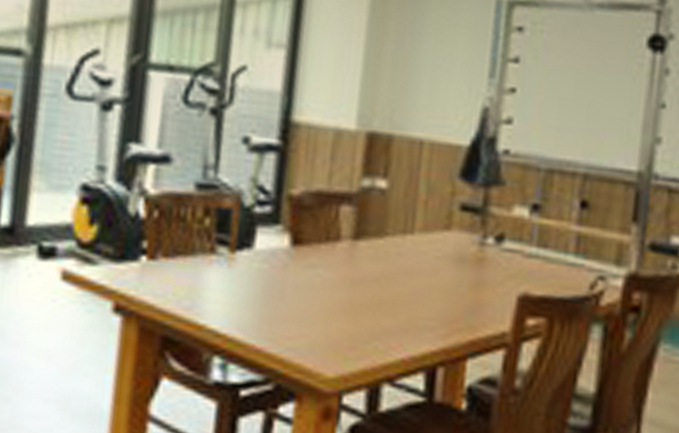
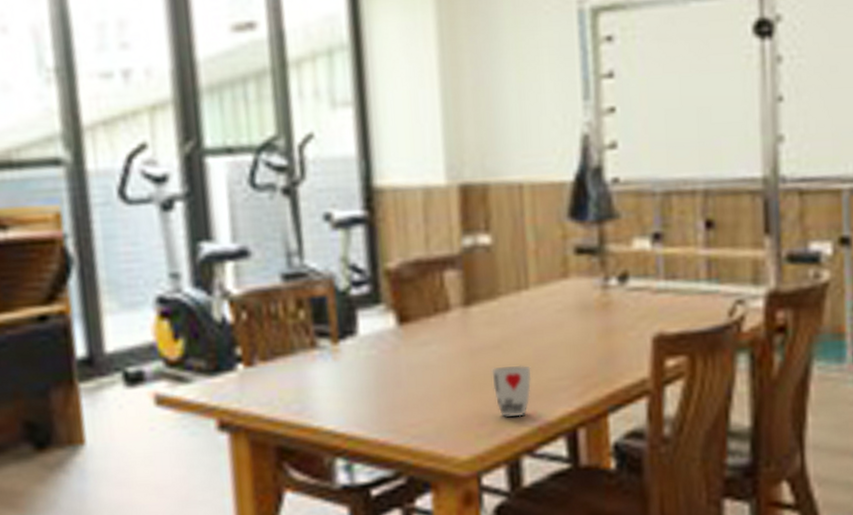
cup: none [366,299,404,347] -> present [491,365,532,417]

